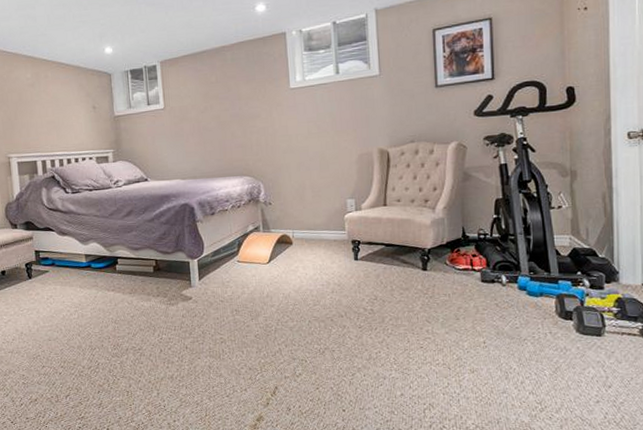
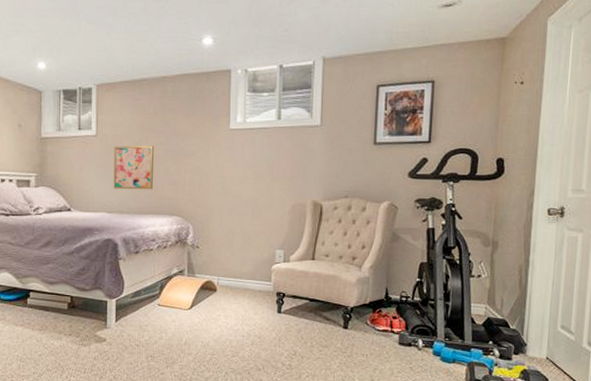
wall art: none [182,112,222,157] -> present [113,145,154,190]

